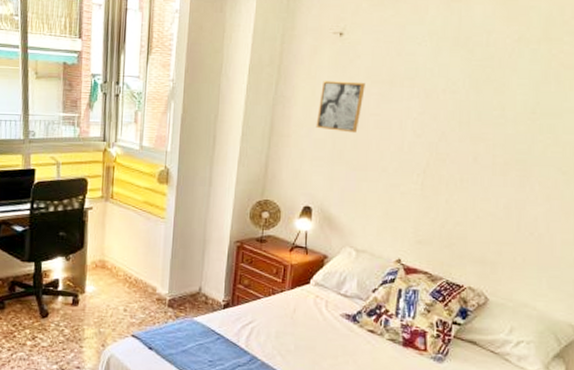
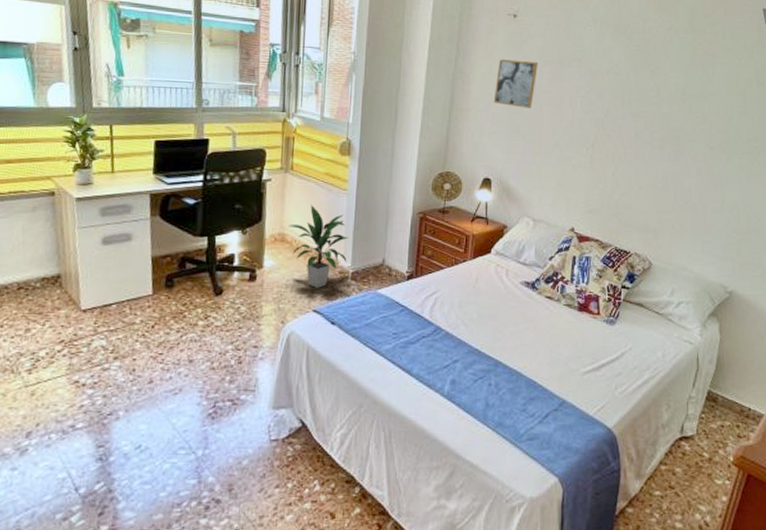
indoor plant: none [109,232,166,314] -> present [289,204,348,288]

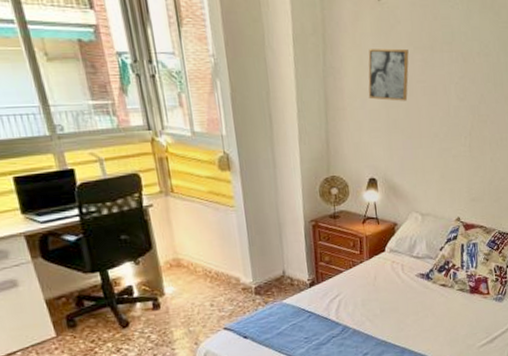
indoor plant: present [289,204,348,288] -> none [182,225,248,307]

